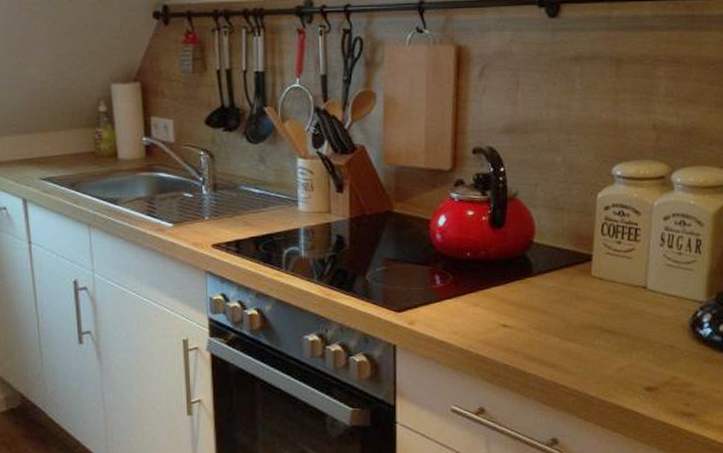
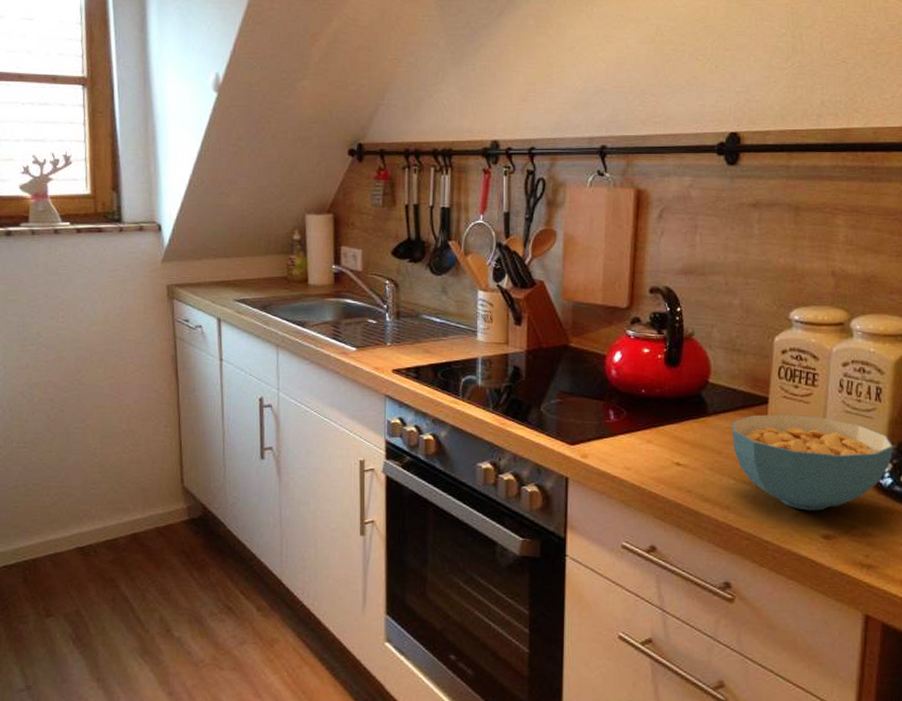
cereal bowl: none [556,270,713,365] -> present [732,413,894,511]

